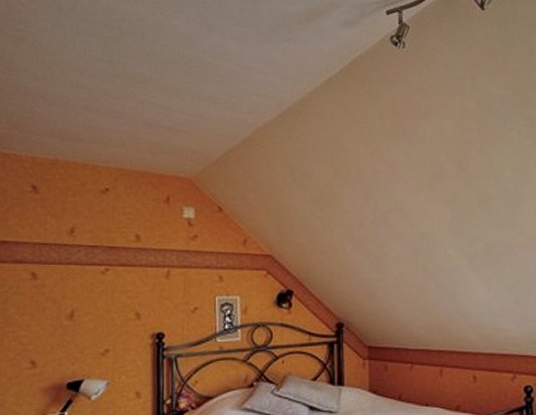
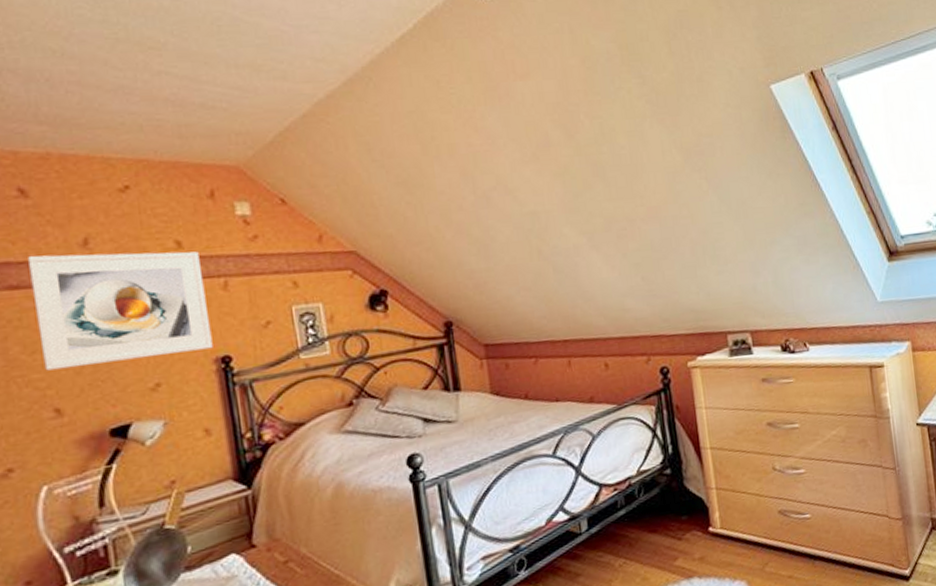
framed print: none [29,238,152,330] -> present [28,251,213,371]

